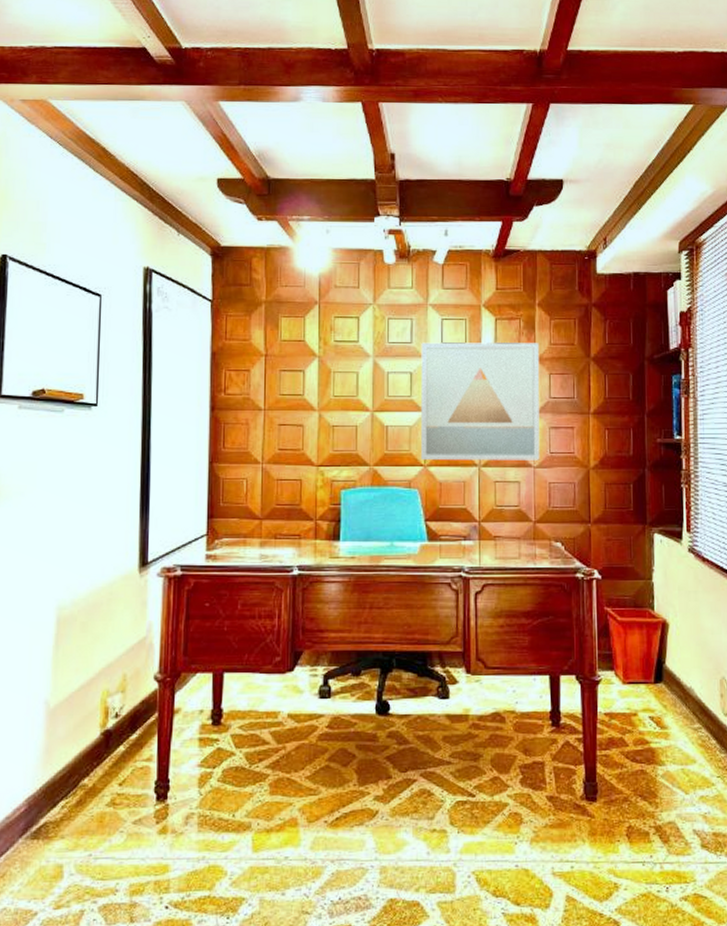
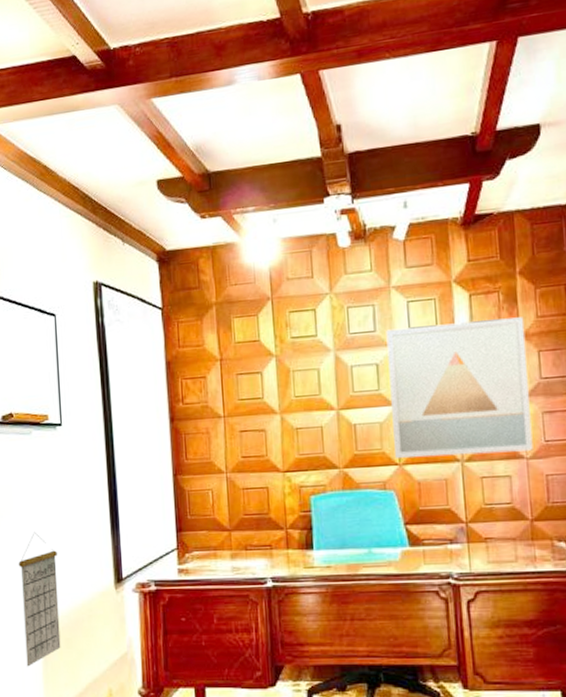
calendar: none [35,511,80,651] -> present [18,532,61,667]

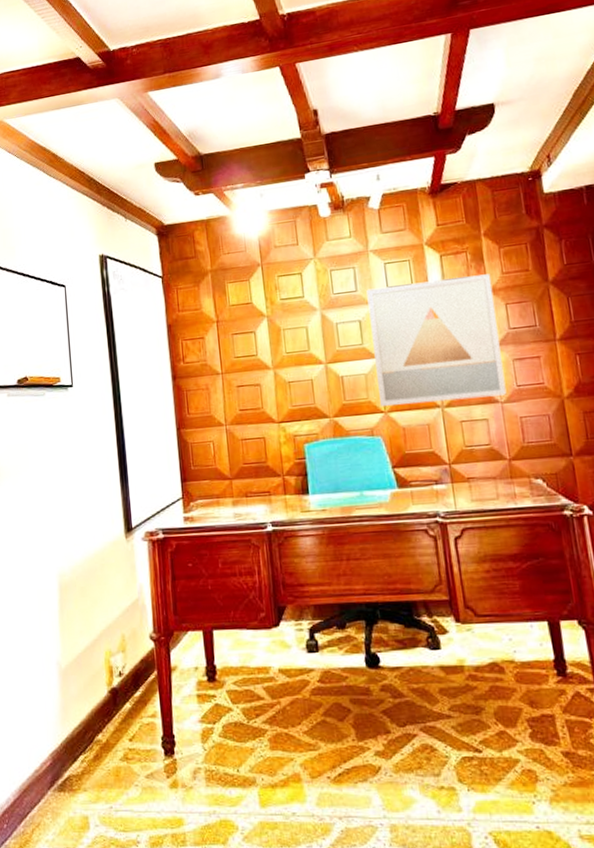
calendar: present [18,532,61,667] -> none [35,486,76,616]

